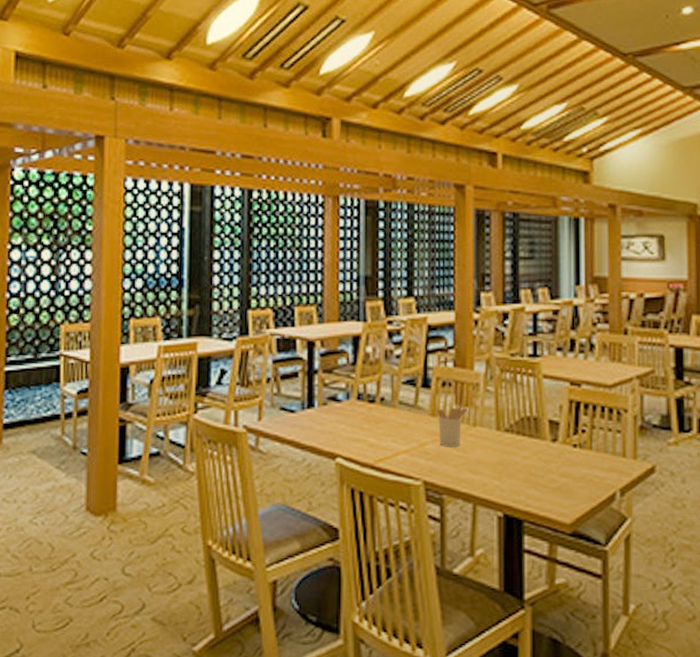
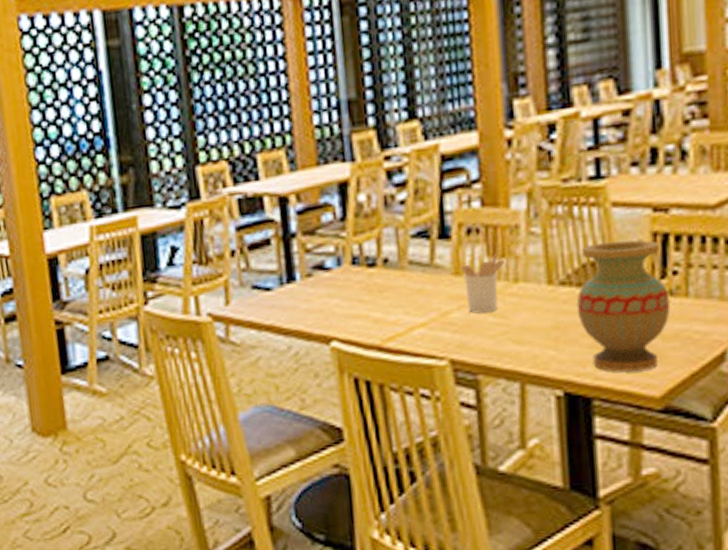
vase: none [516,403,580,502] -> present [576,240,671,372]

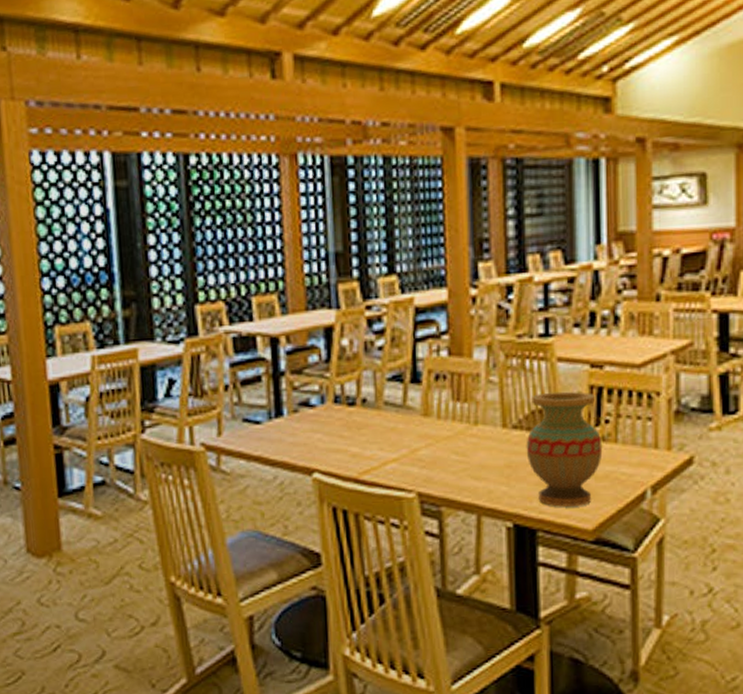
utensil holder: present [460,254,506,314] -> none [429,398,468,451]

